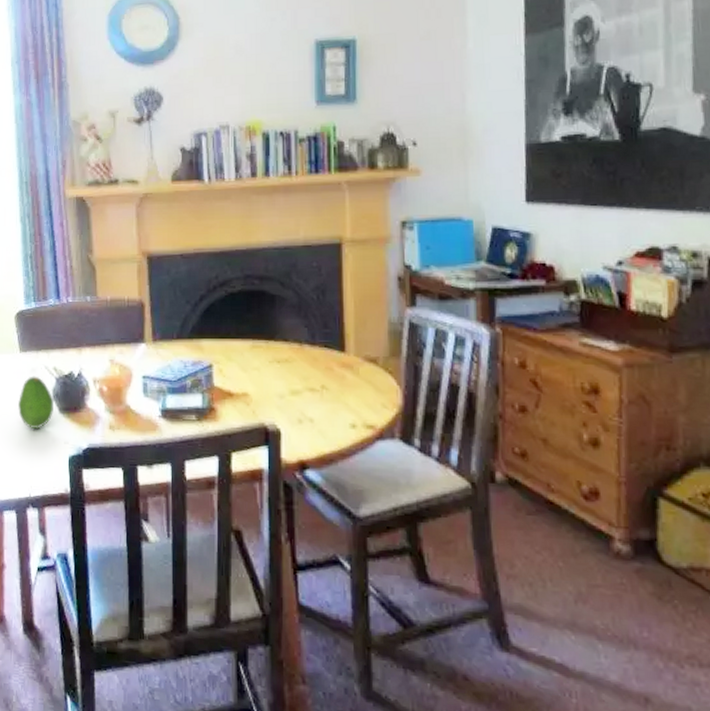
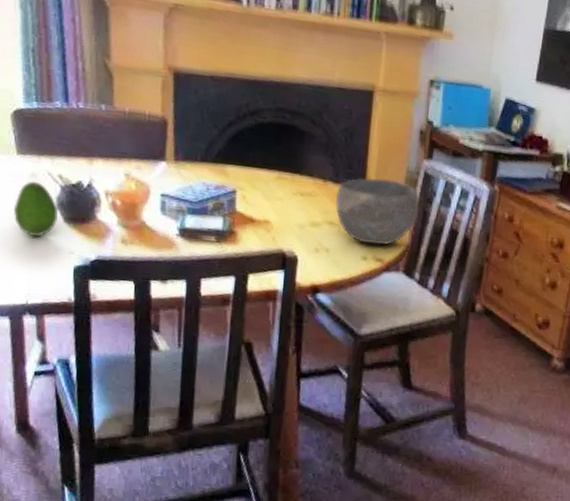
bowl: none [315,335,408,410] -> present [335,178,419,246]

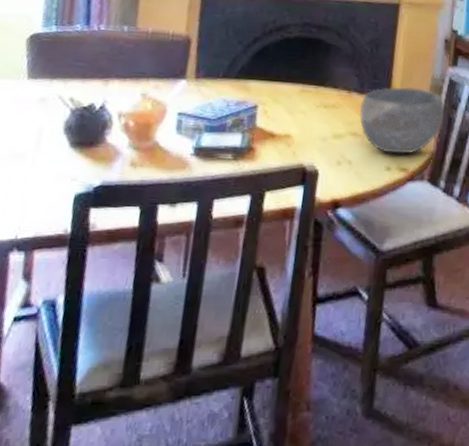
fruit: present [14,181,58,237] -> none [15,105,65,165]

